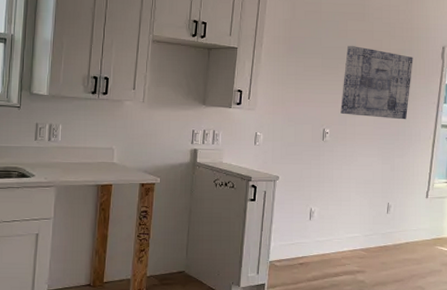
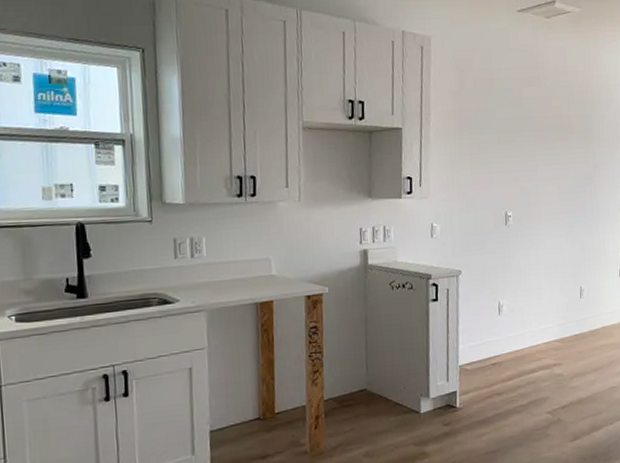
wall art: present [340,46,413,120] -> none [522,115,596,194]

